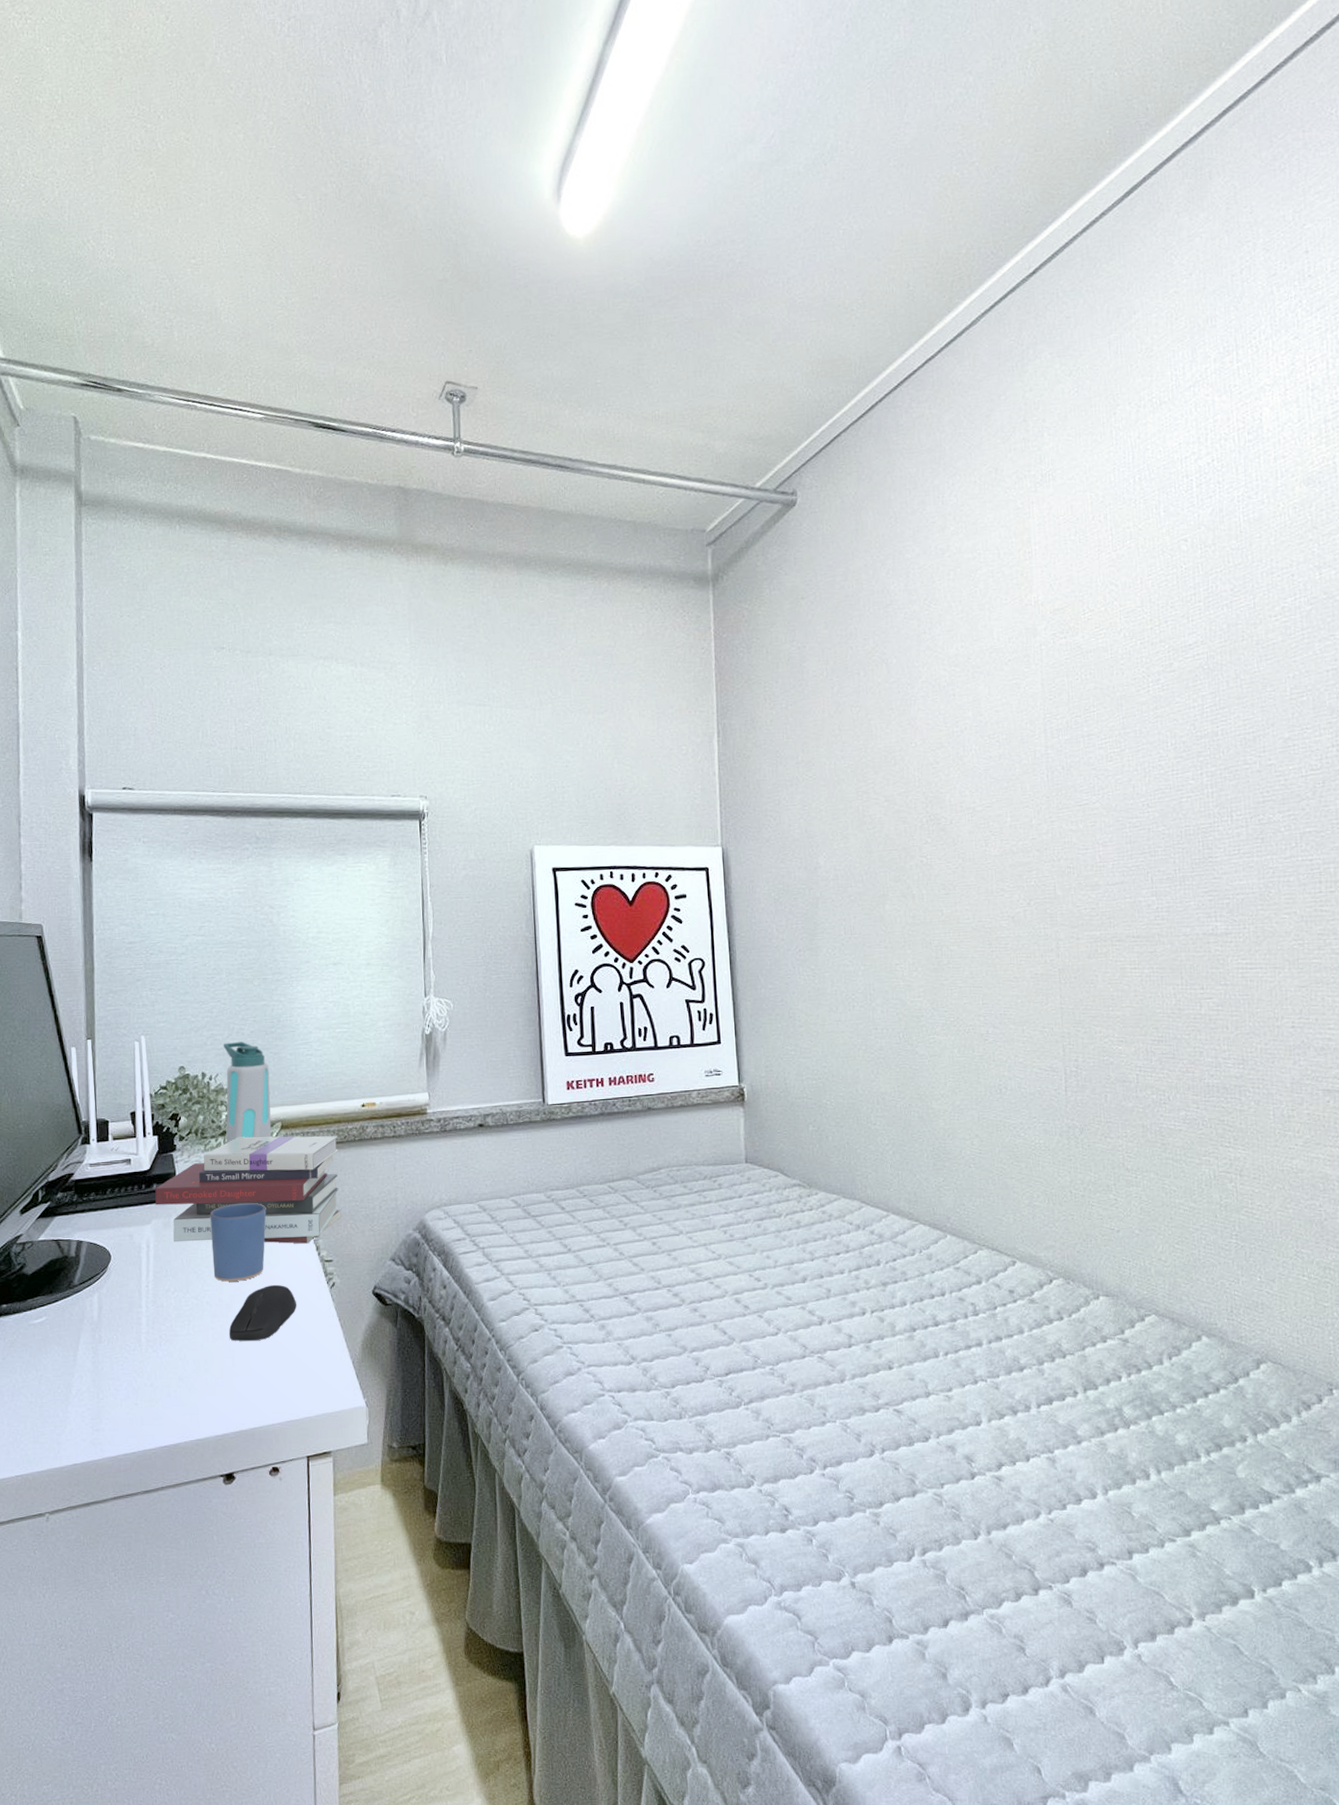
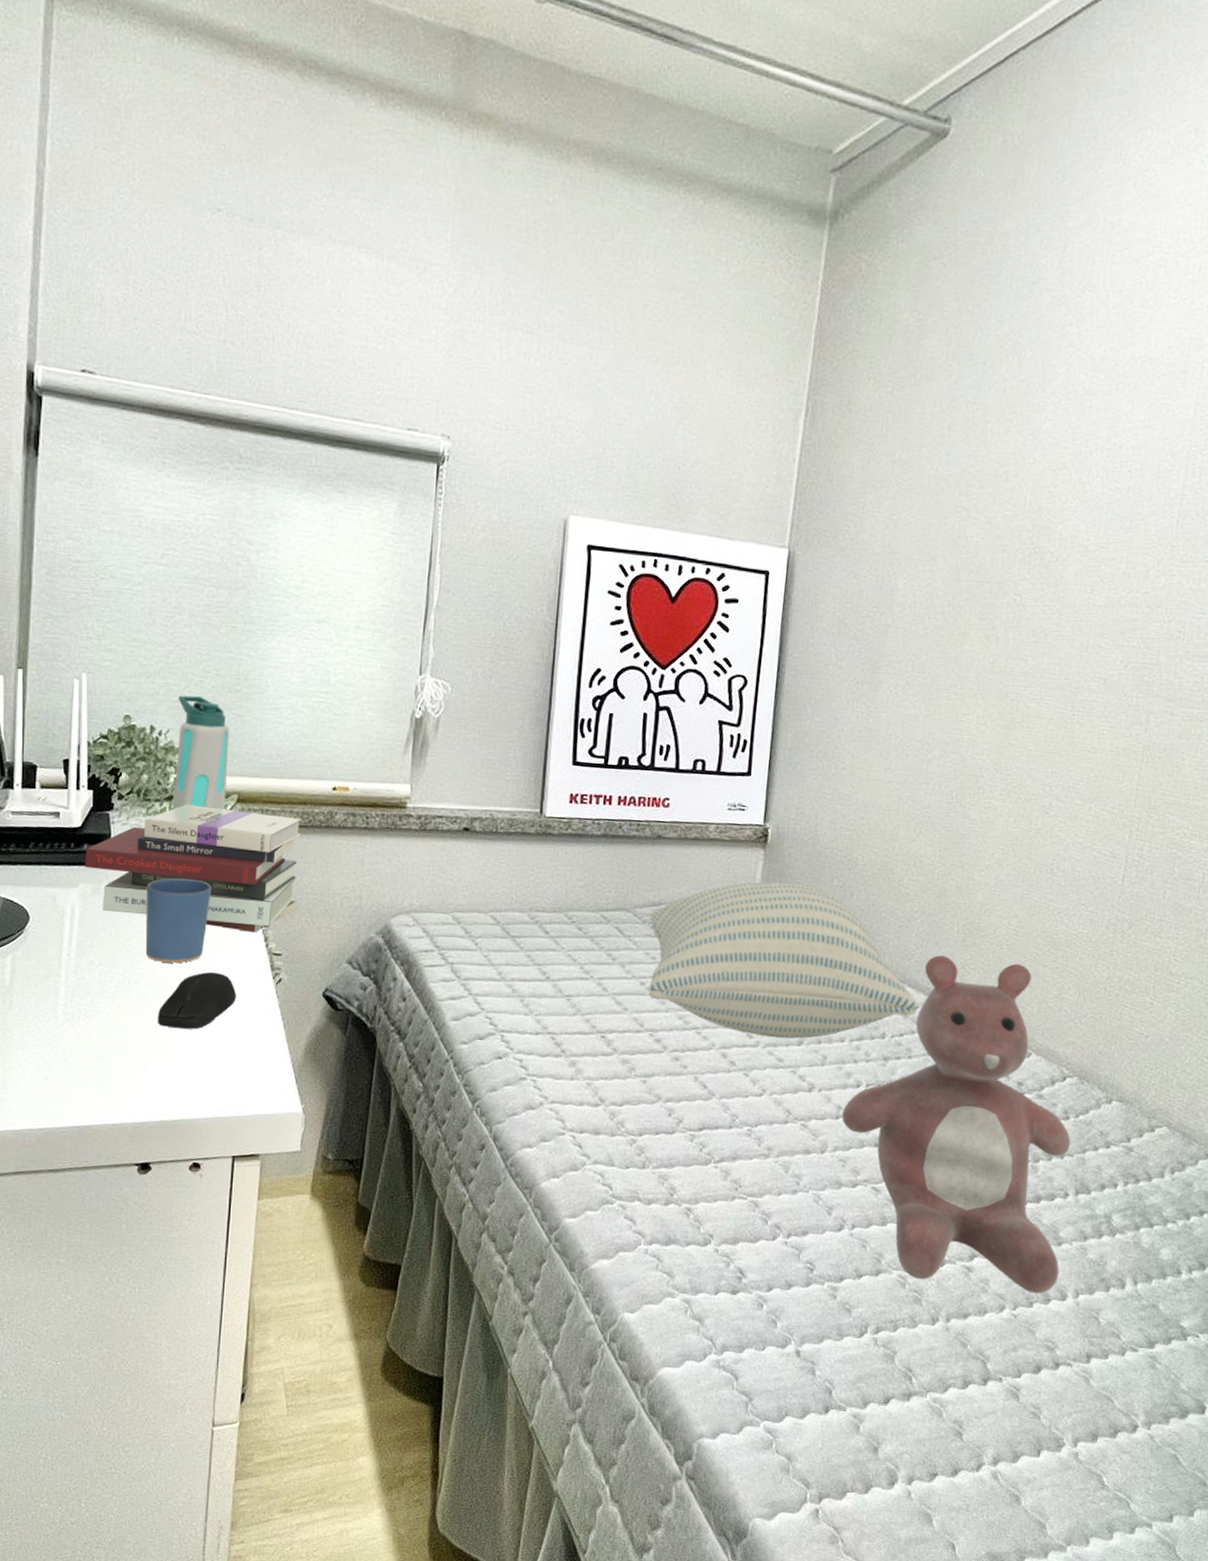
pillow: none [652,1133,905,1279] -> present [648,881,918,1039]
stuffed animal: none [854,1179,1085,1495] -> present [841,955,1071,1294]

